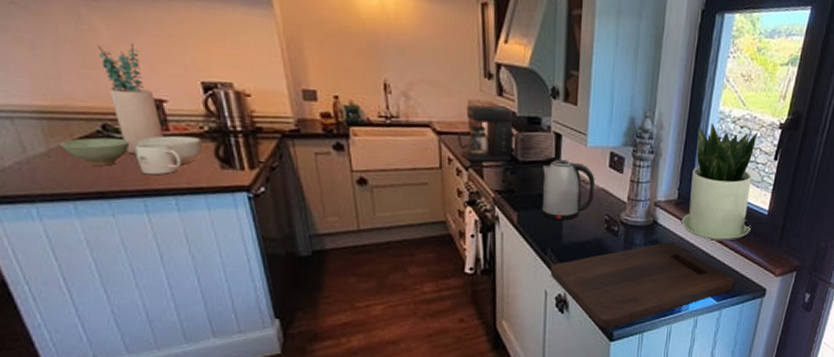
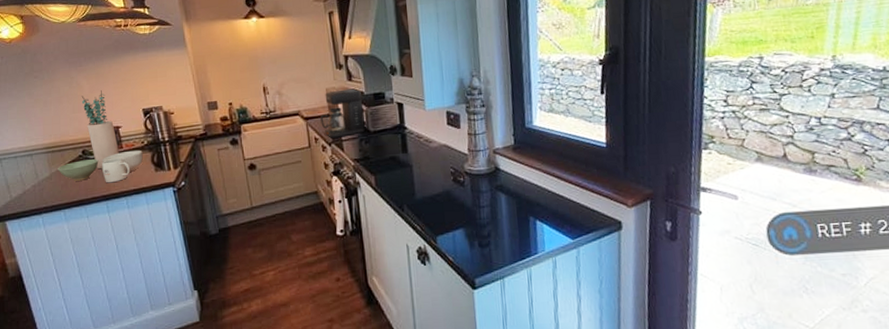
kettle: present [542,159,595,221] -> none [391,124,438,179]
cutting board: present [550,242,736,330] -> none [408,186,588,278]
planter: present [682,123,758,241] -> none [522,71,592,179]

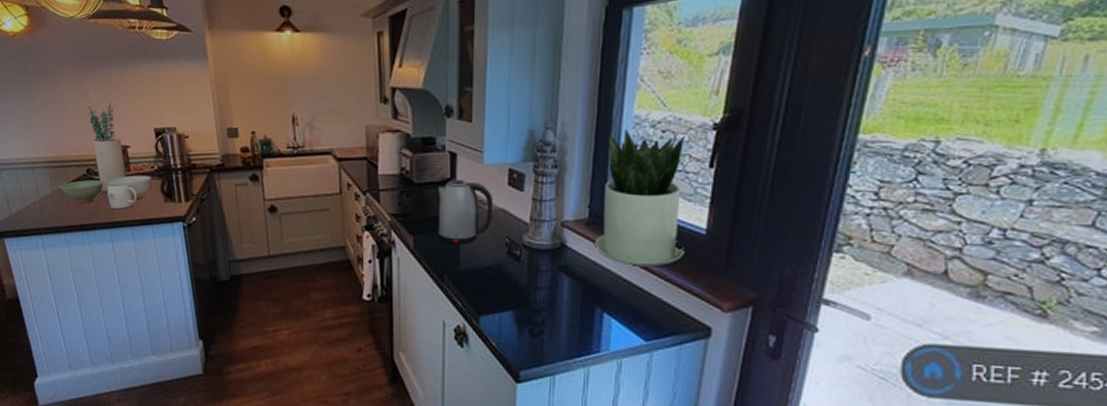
coffee maker: present [320,88,365,138] -> none [356,129,408,187]
kettle: none [391,124,438,179] -> present [438,179,493,245]
planter: none [522,71,592,179] -> present [595,129,685,267]

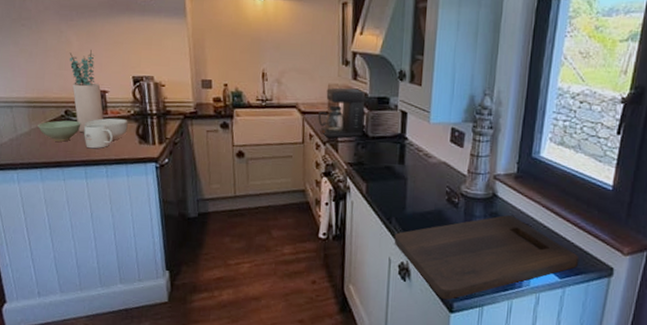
coffee maker: none [356,129,408,187] -> present [318,87,365,138]
kettle: present [438,179,493,245] -> none [388,135,437,192]
cutting board: none [448,268,669,369] -> present [394,215,580,300]
planter: present [595,129,685,267] -> none [521,99,599,216]

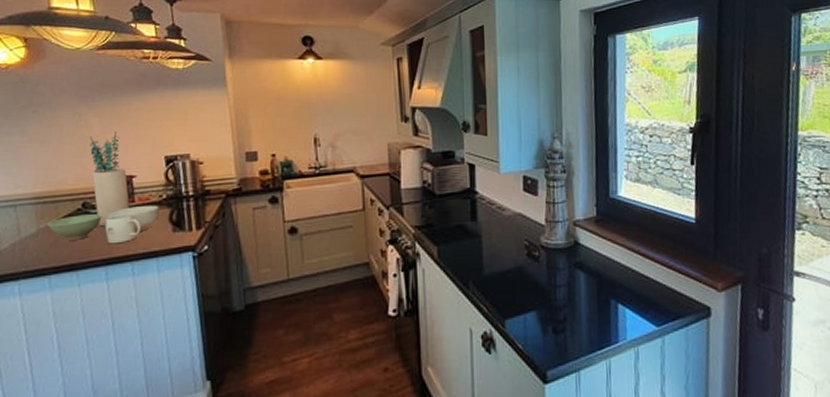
coffee maker: present [318,87,365,138] -> none [379,145,430,201]
cutting board: present [394,215,580,300] -> none [473,263,675,370]

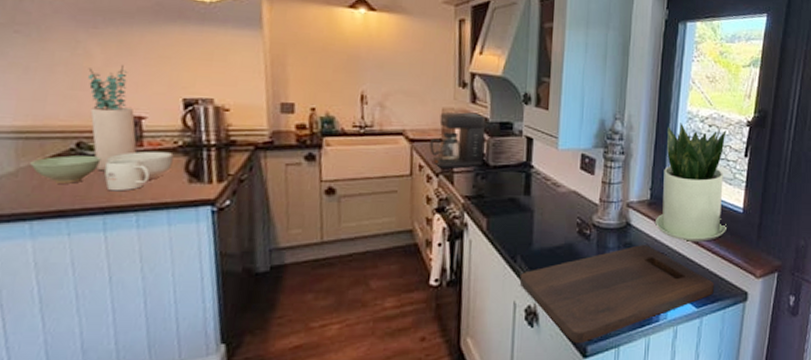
coffee maker: none [379,145,430,201] -> present [429,112,485,169]
cutting board: none [473,263,675,370] -> present [519,245,715,344]
planter: none [604,136,680,257] -> present [655,123,727,242]

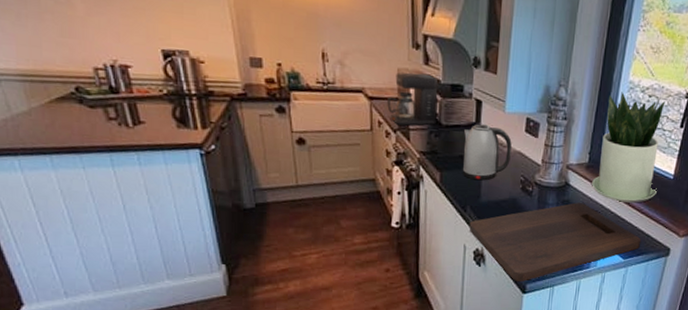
bowl: present [30,155,102,184] -> none [39,98,99,124]
vase: present [88,65,137,171] -> none [73,15,128,114]
mug: present [104,159,151,192] -> none [102,103,144,133]
bowl: present [107,150,174,181] -> none [104,97,161,124]
kettle: none [512,163,566,225] -> present [463,124,512,181]

